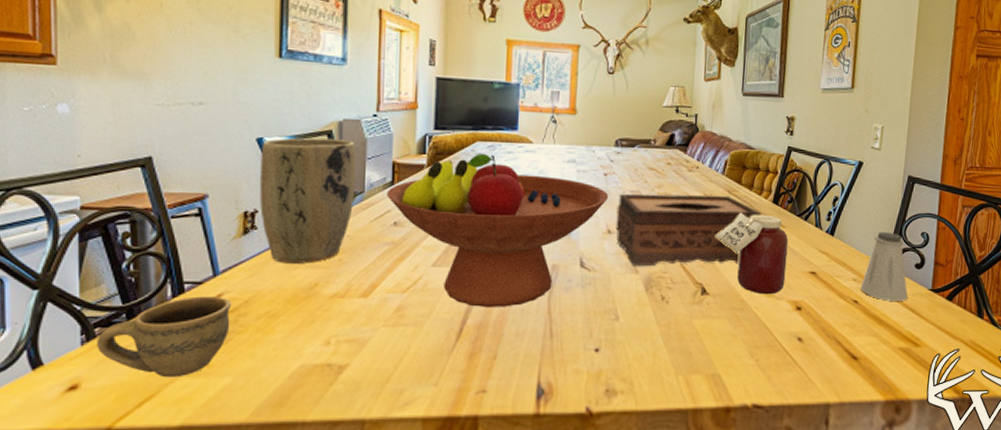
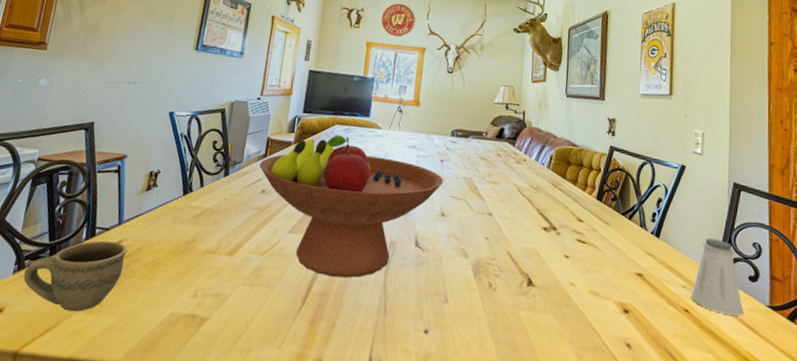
plant pot: present [260,138,356,264] -> none [162,113,241,220]
tissue box: present [616,194,762,267] -> none [449,180,586,258]
jar: present [715,212,789,295] -> none [541,206,614,293]

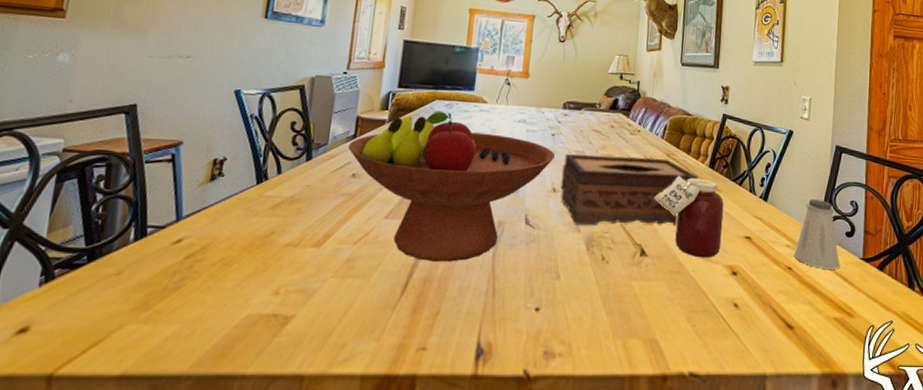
cup: present [23,240,128,312] -> none [54,240,190,323]
tissue box: none [449,180,586,258] -> present [560,154,699,227]
jar: none [541,206,614,293] -> present [654,175,724,258]

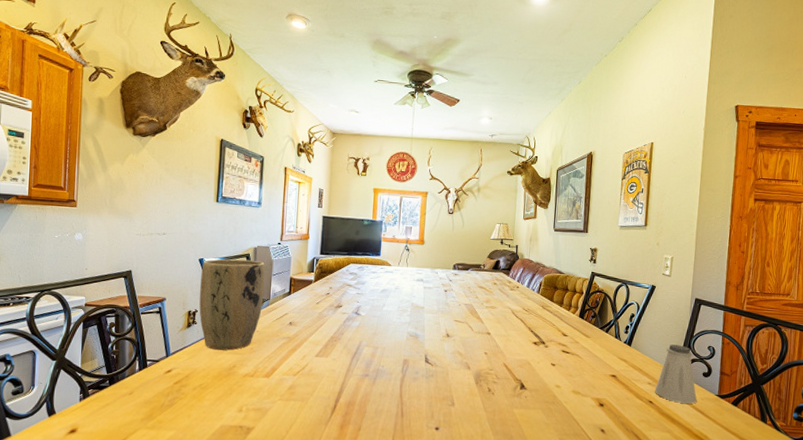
plant pot: none [229,91,325,212] -> present [199,259,266,350]
fruit bowl: present [348,112,555,262] -> none [285,273,447,391]
tissue box: present [560,154,699,227] -> none [453,306,570,366]
jar: present [654,175,724,258] -> none [531,324,593,392]

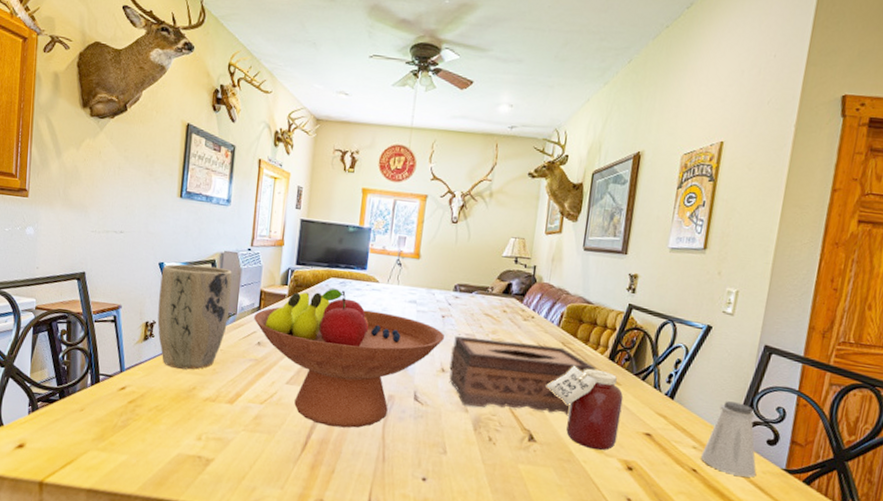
fruit bowl: none [285,273,447,391] -> present [254,289,444,428]
tissue box: none [453,306,570,366] -> present [449,336,596,416]
jar: none [531,324,593,392] -> present [546,365,624,451]

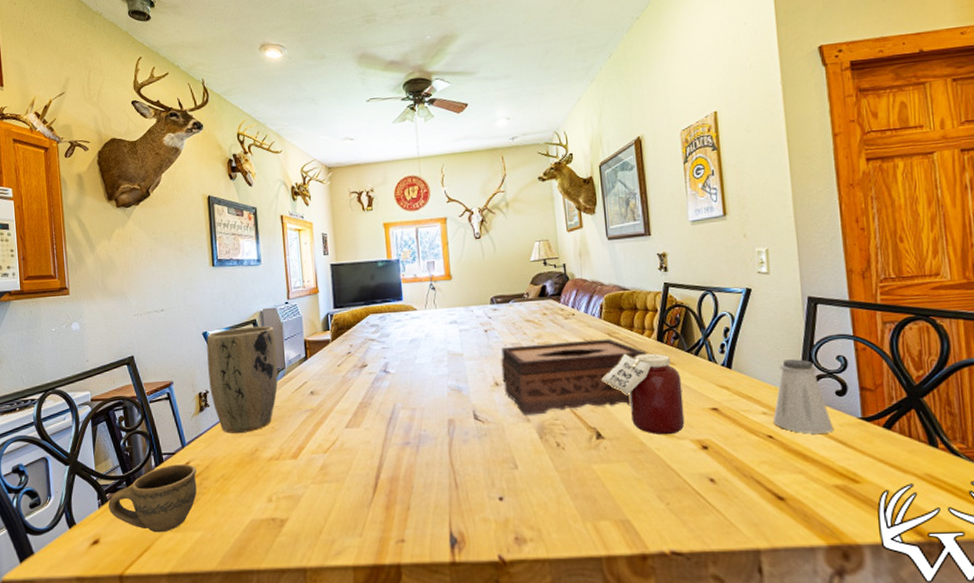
cup: none [38,386,132,450] -> present [108,464,197,533]
fruit bowl: present [254,289,444,428] -> none [303,324,491,462]

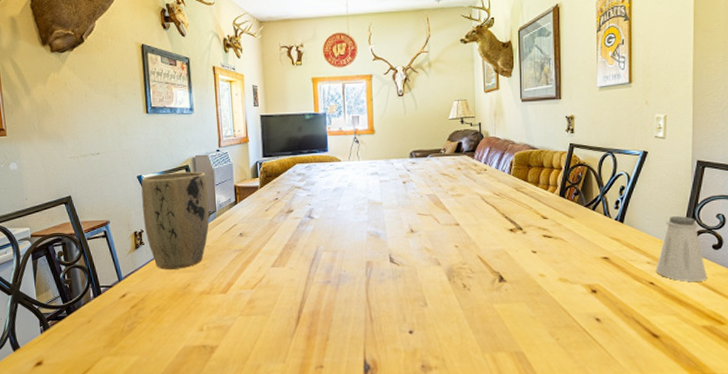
cup: present [108,464,197,533] -> none [50,296,134,356]
tissue box: present [501,338,647,416] -> none [417,193,550,260]
jar: present [601,353,685,435] -> none [507,206,578,280]

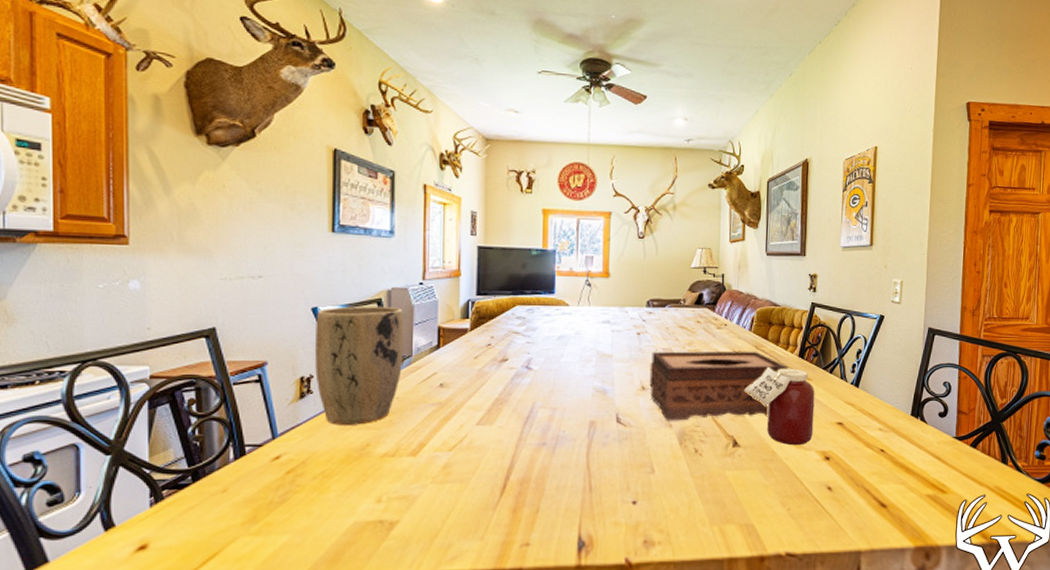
tissue box: none [417,193,550,260] -> present [649,351,789,421]
jar: none [507,206,578,280] -> present [744,366,815,446]
saltshaker: present [656,216,708,282] -> none [887,383,933,449]

